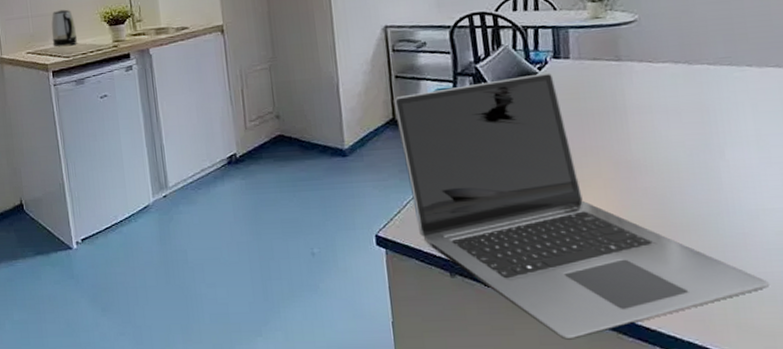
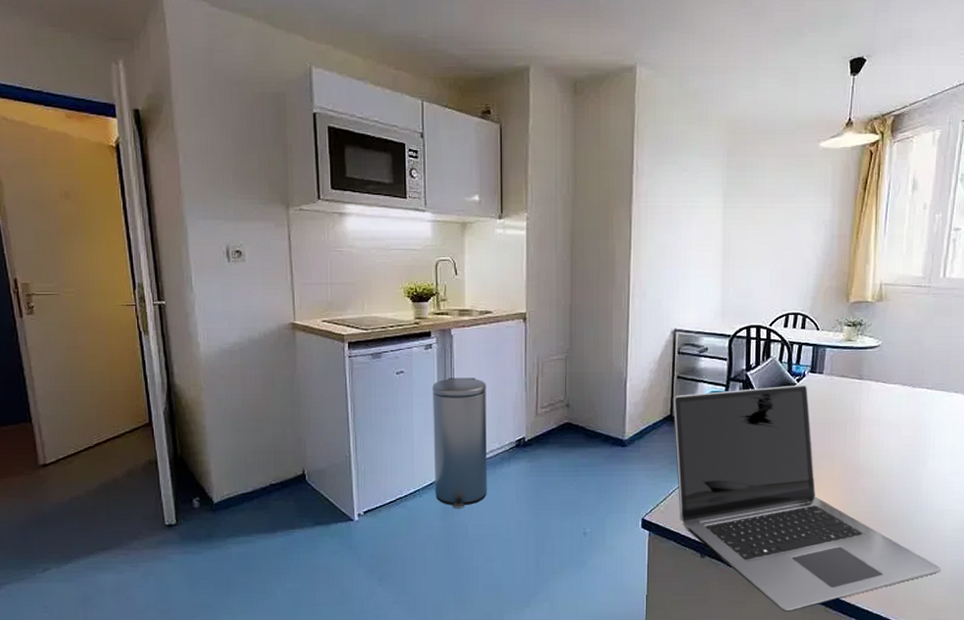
kettle: present [51,9,78,47] -> none [351,280,378,318]
pedal bin: none [137,95,203,233] -> present [432,377,487,509]

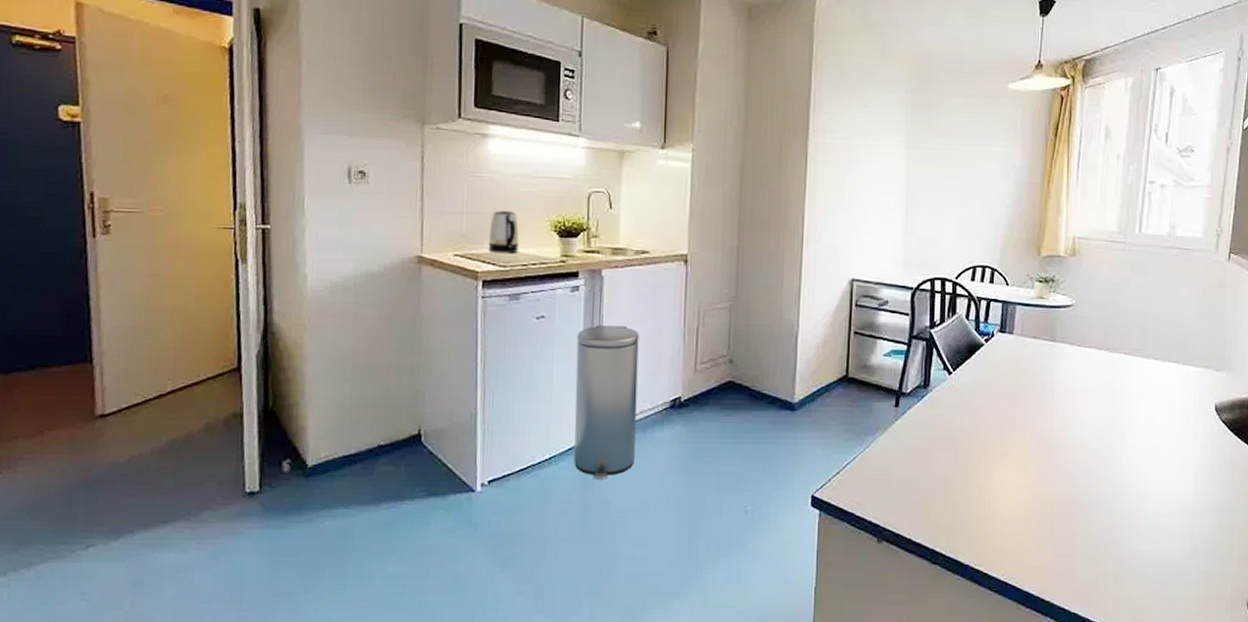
kettle: none [351,280,378,318] -> present [488,210,520,254]
laptop: present [672,385,941,612] -> none [848,345,1144,609]

